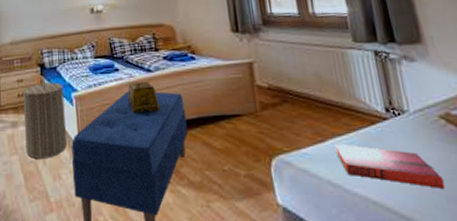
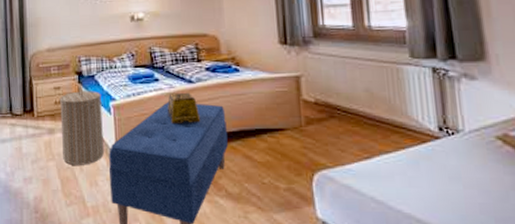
hardback book: present [335,143,446,188] -> none [382,160,495,209]

